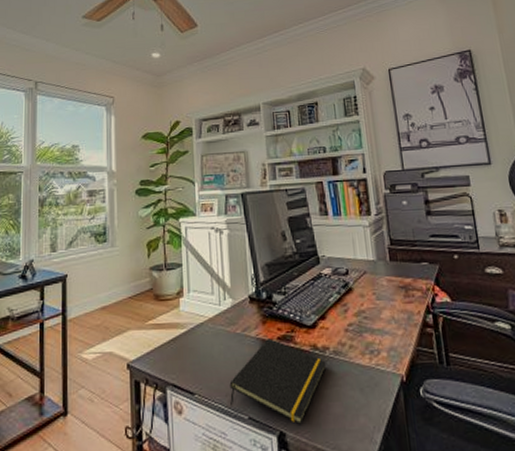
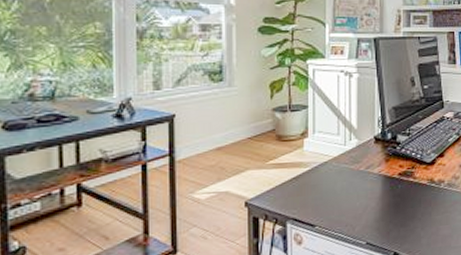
notepad: present [229,338,326,425] -> none [350,174,440,246]

